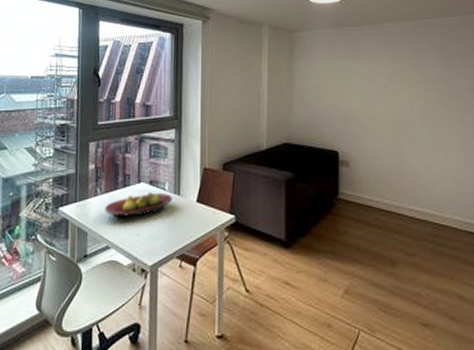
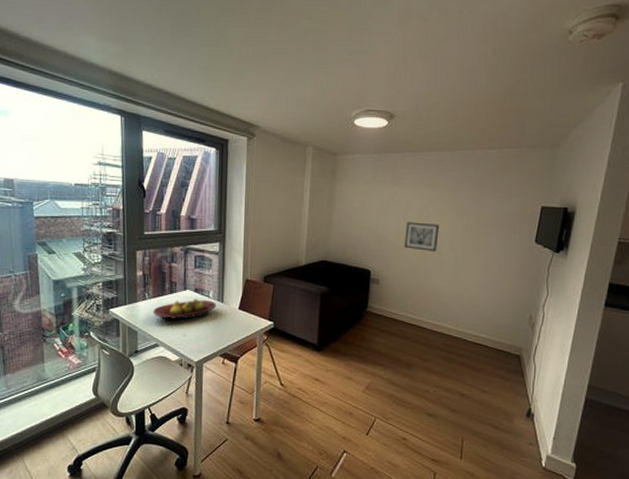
wall art: none [372,96,410,127] -> present [404,222,439,251]

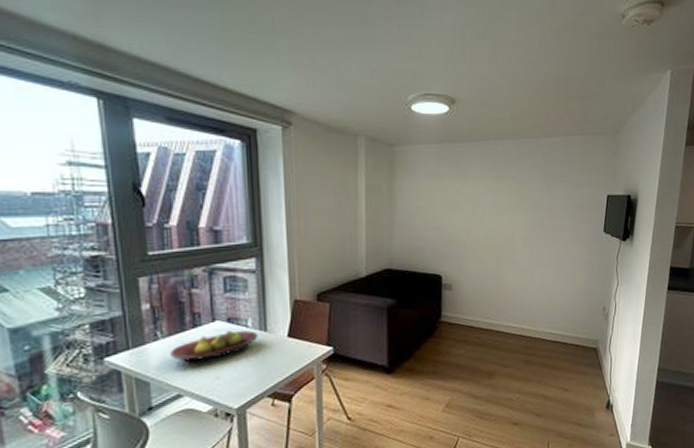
wall art: present [404,222,439,251] -> none [476,218,511,249]

